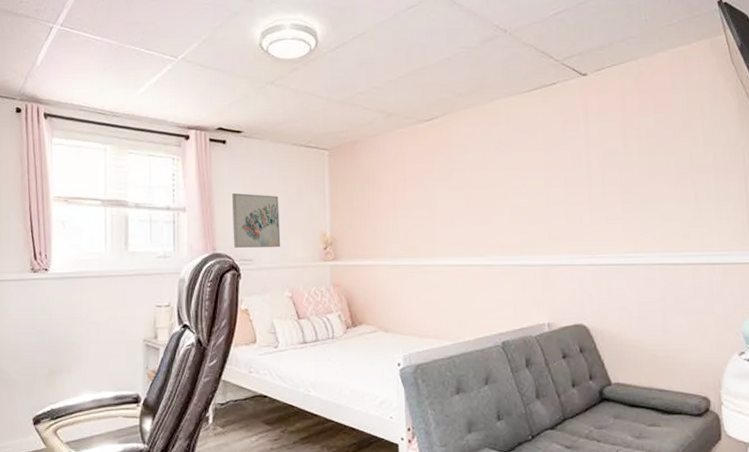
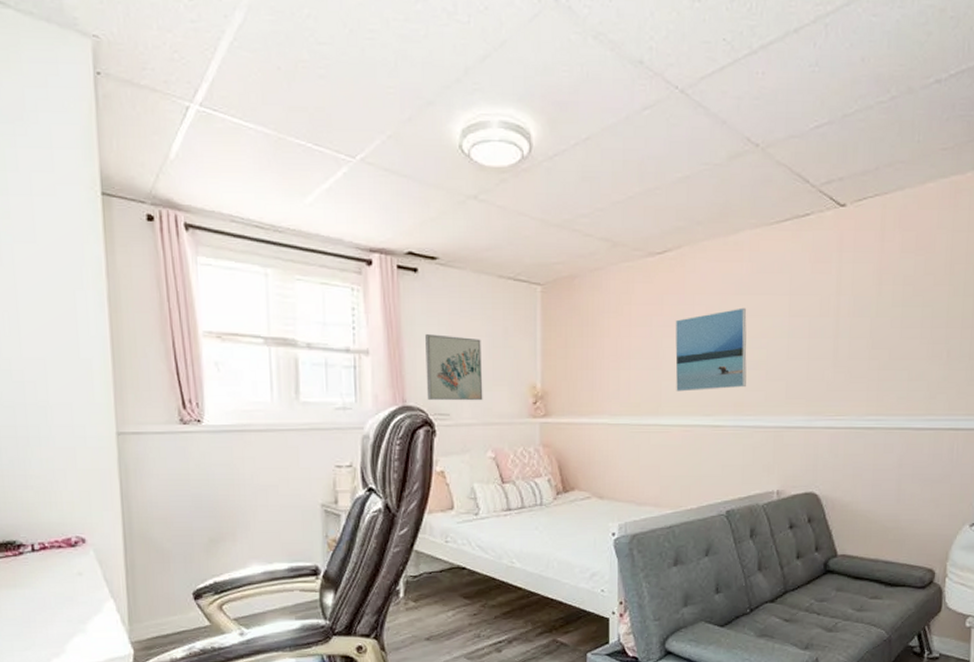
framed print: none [444,162,511,236] -> present [675,307,747,392]

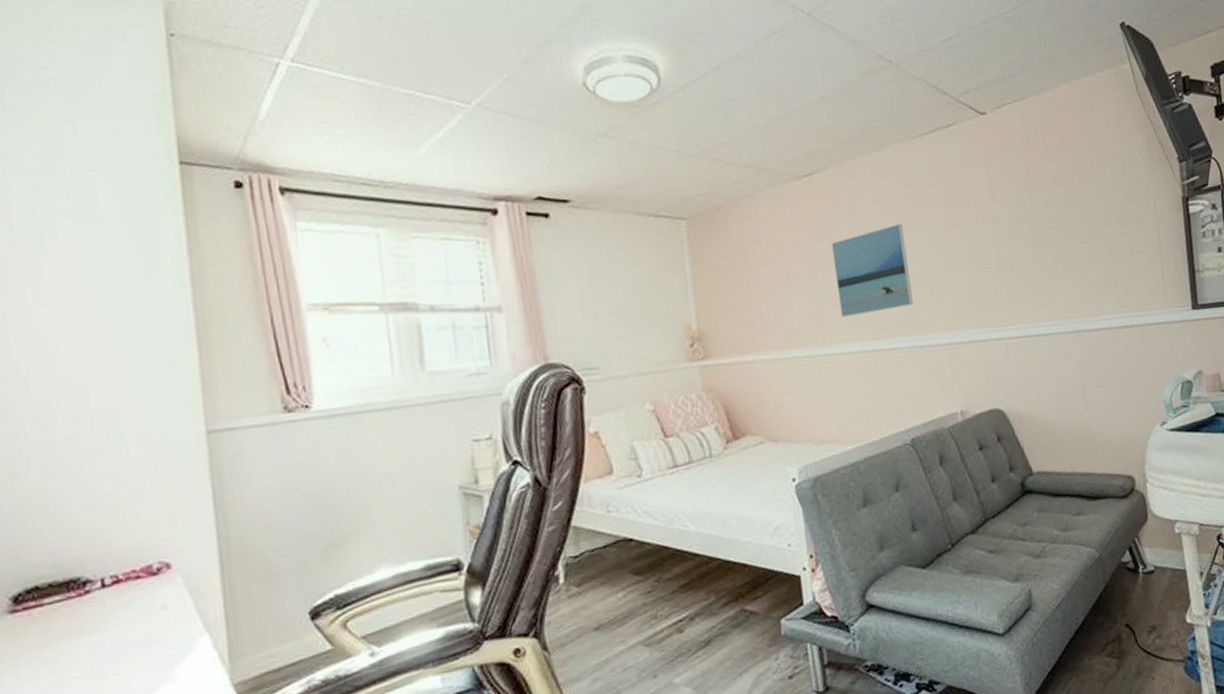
wall art: present [425,334,483,401] -> none [564,282,635,354]

